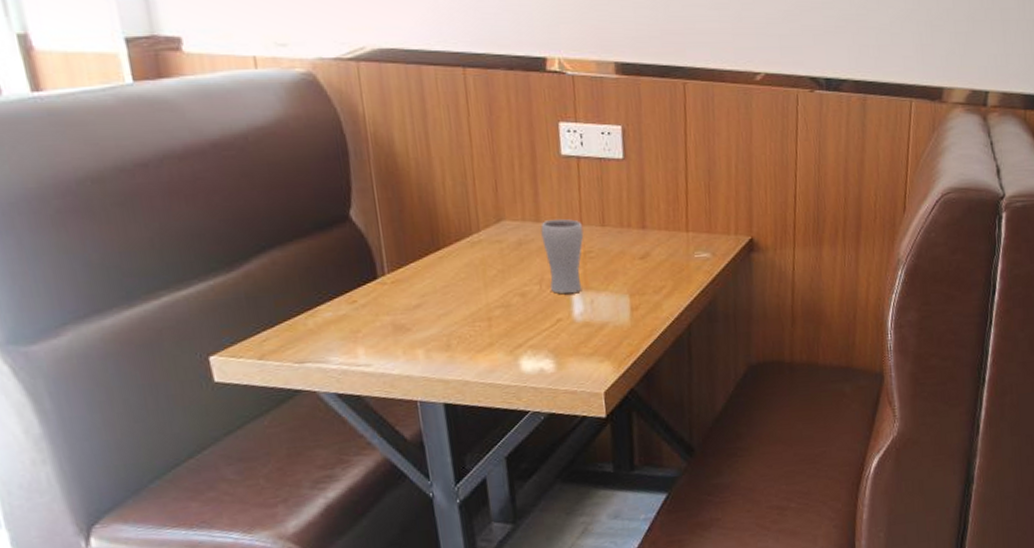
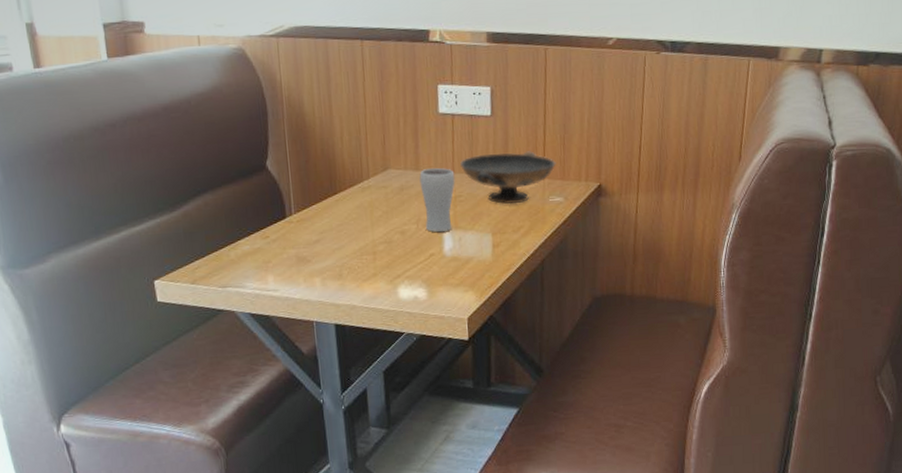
decorative bowl: none [589,200,701,261] -> present [460,151,556,205]

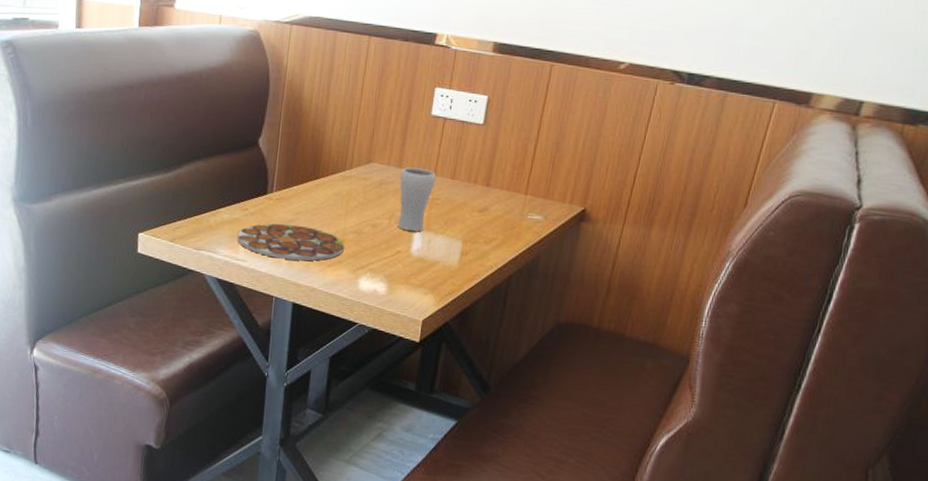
plate: none [263,244,377,282] -> present [237,223,344,261]
decorative bowl: present [460,151,556,205] -> none [443,161,542,215]

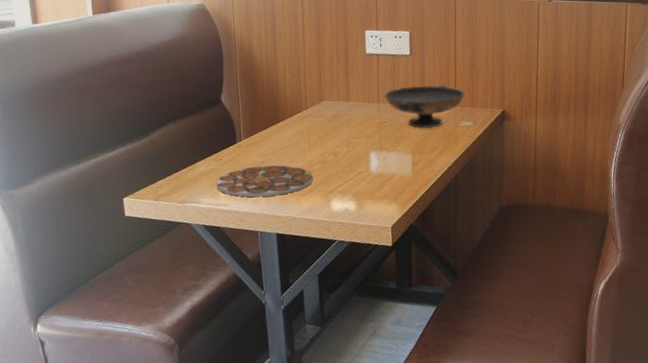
drinking glass: present [398,167,436,231] -> none [350,99,380,153]
decorative bowl: none [443,161,542,215] -> present [384,83,466,129]

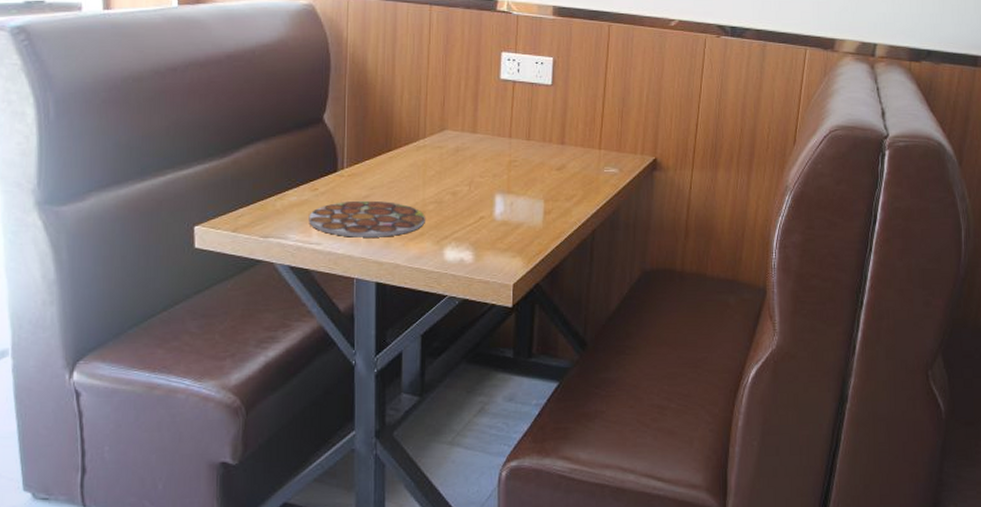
decorative bowl: present [384,83,466,129] -> none [518,121,613,173]

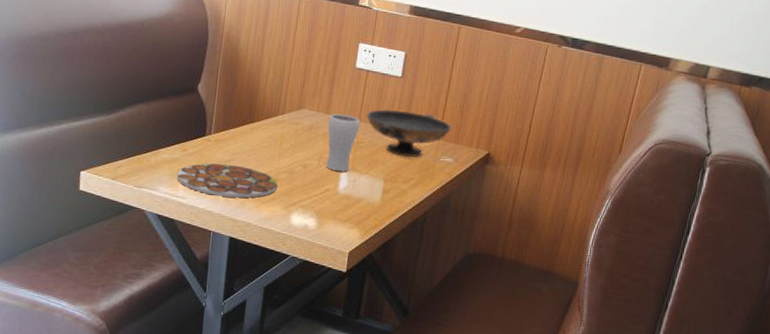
drinking glass: none [476,132,511,195] -> present [326,114,360,171]
decorative bowl: none [518,121,613,173] -> present [367,109,452,158]

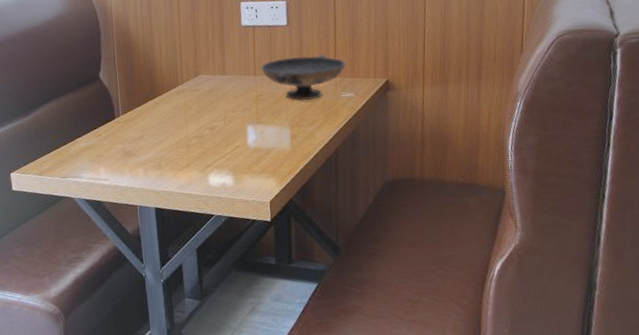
plate: present [177,163,278,198] -> none [96,140,190,172]
drinking glass: present [326,114,360,171] -> none [226,72,257,127]

